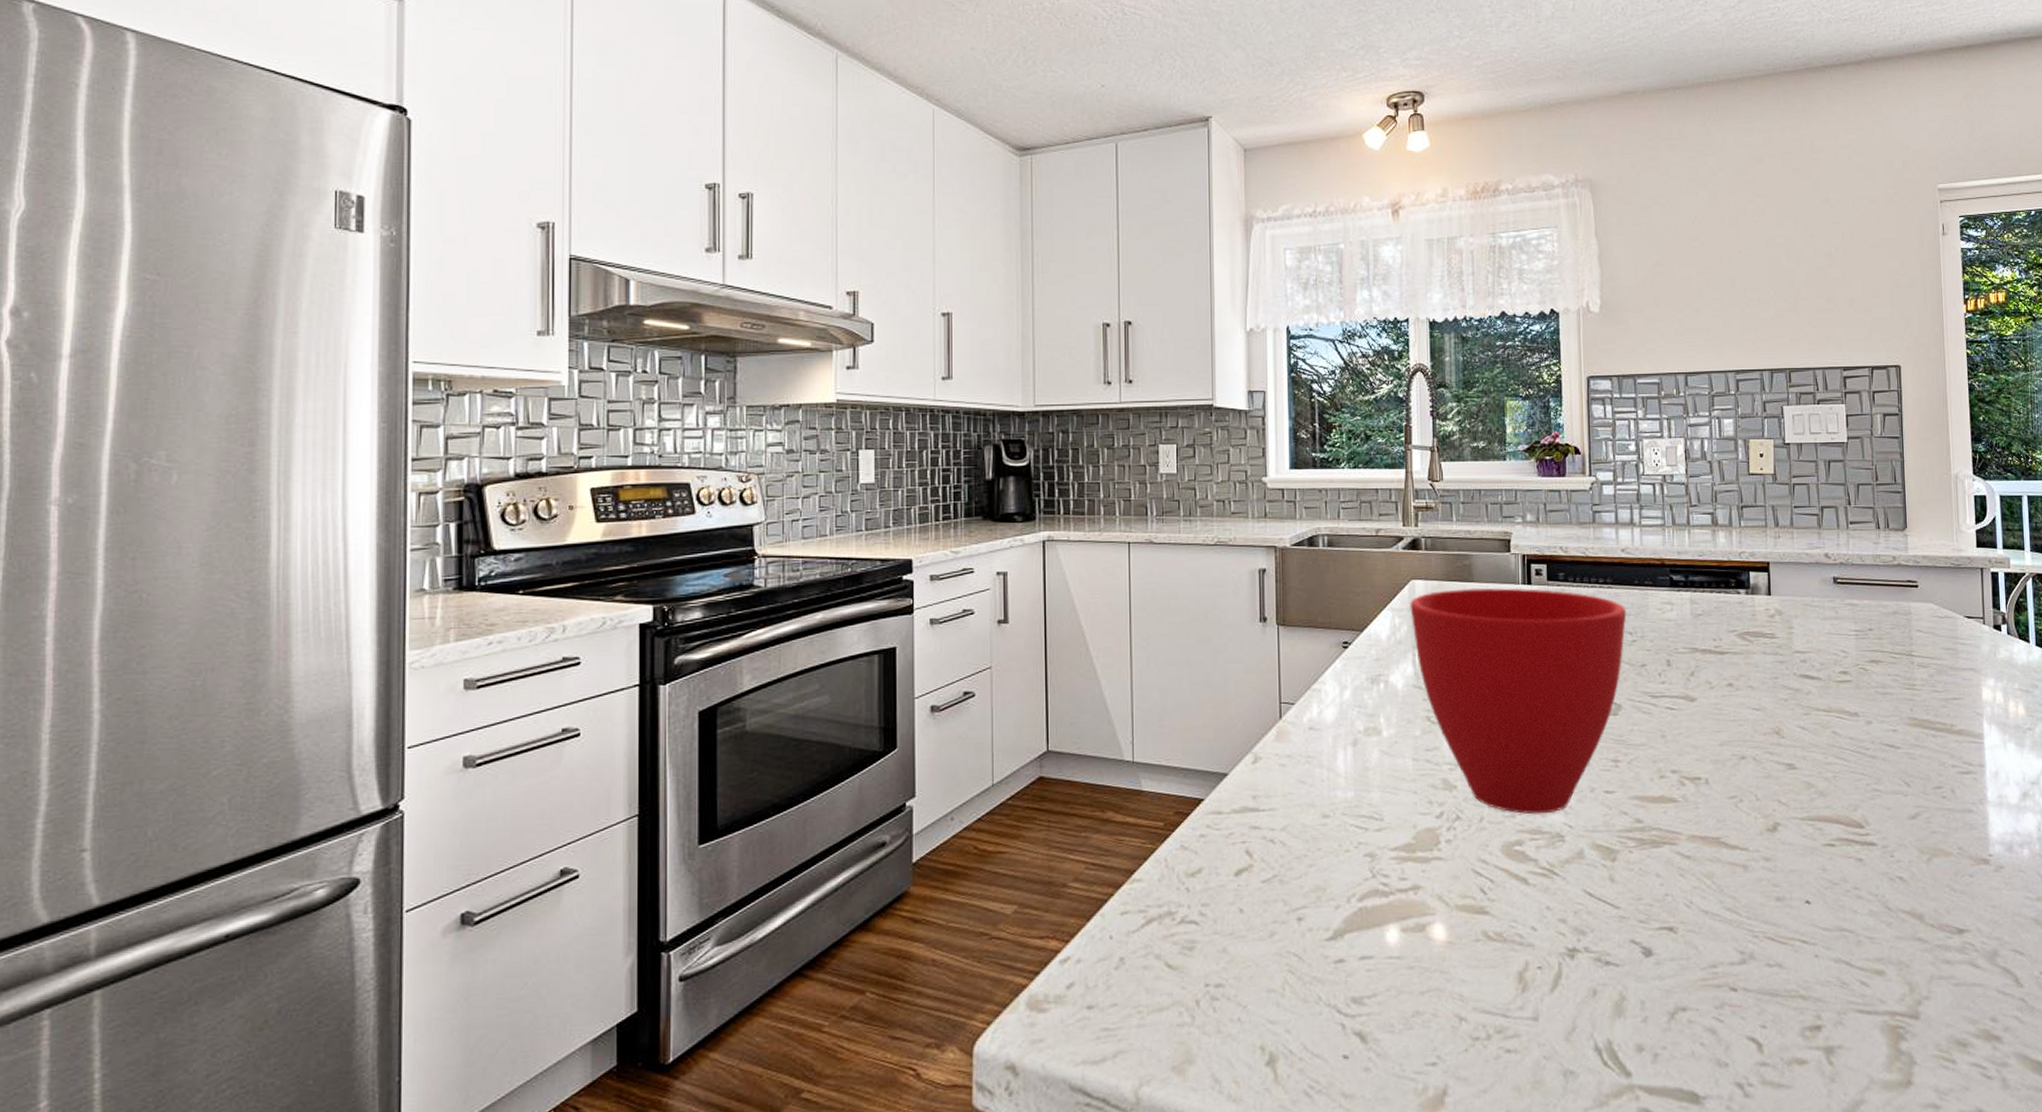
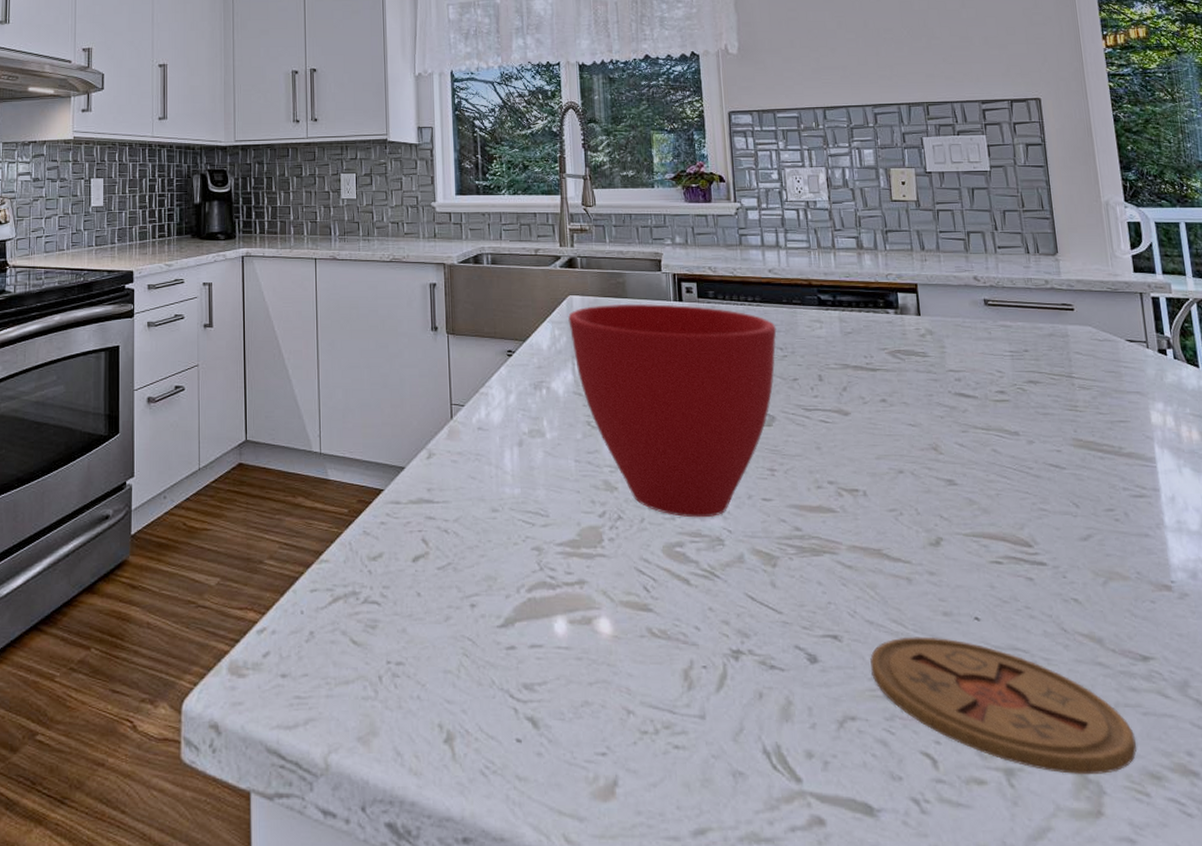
coaster: none [1704,923,1946,1048] -> present [870,637,1137,774]

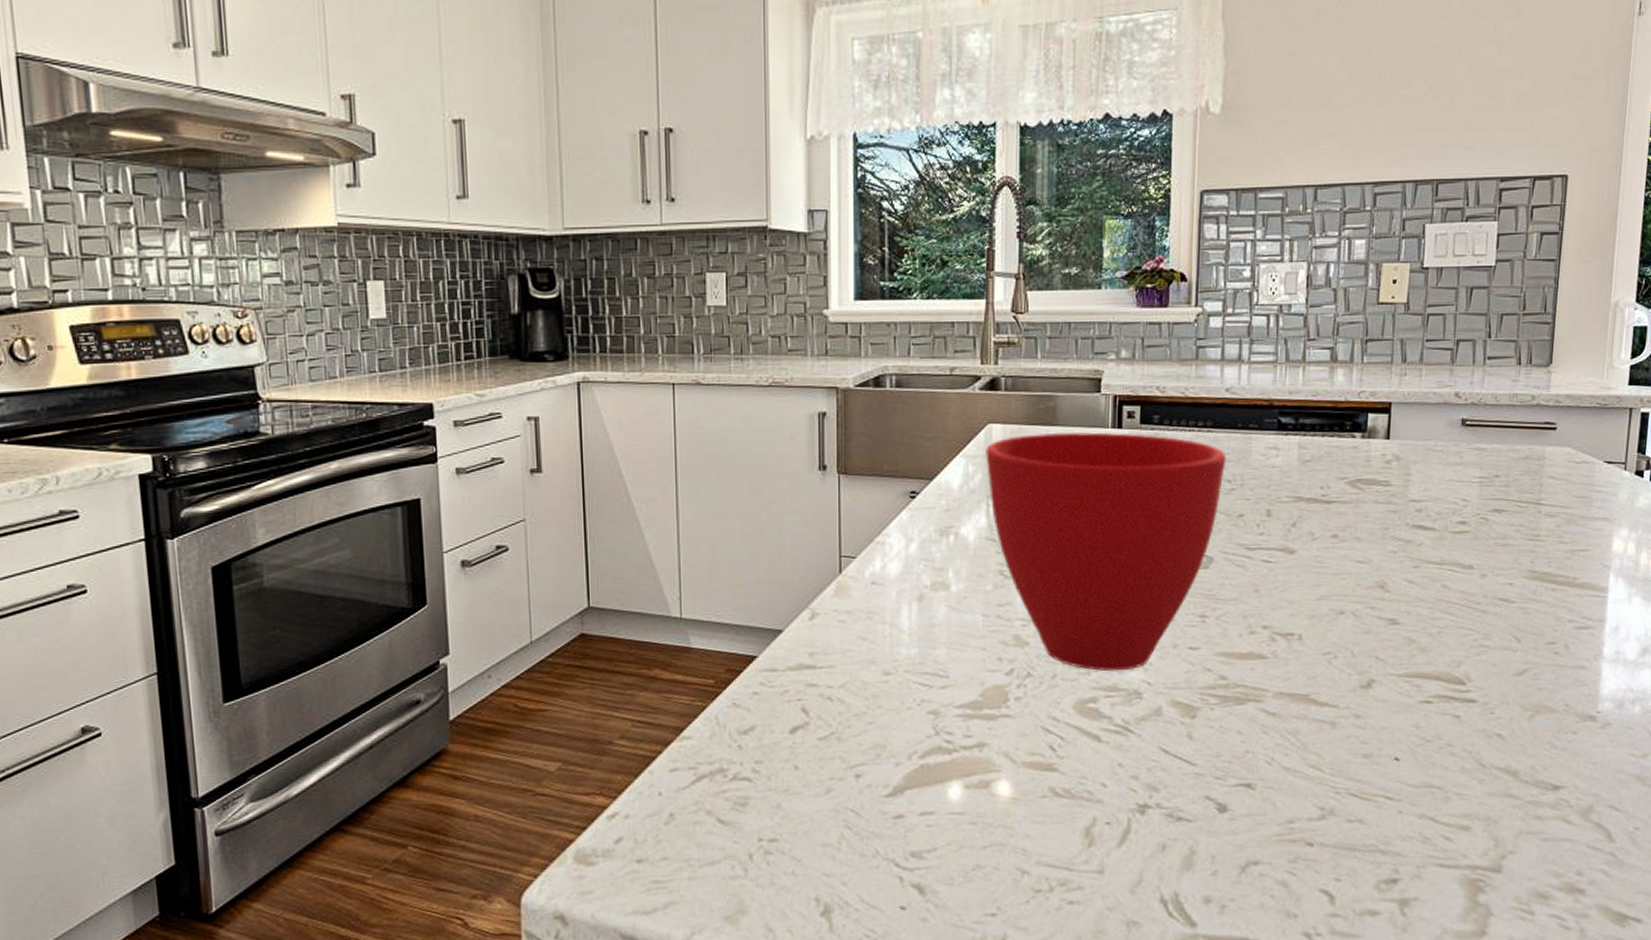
coaster: present [870,637,1137,774] -> none [1281,779,1531,900]

